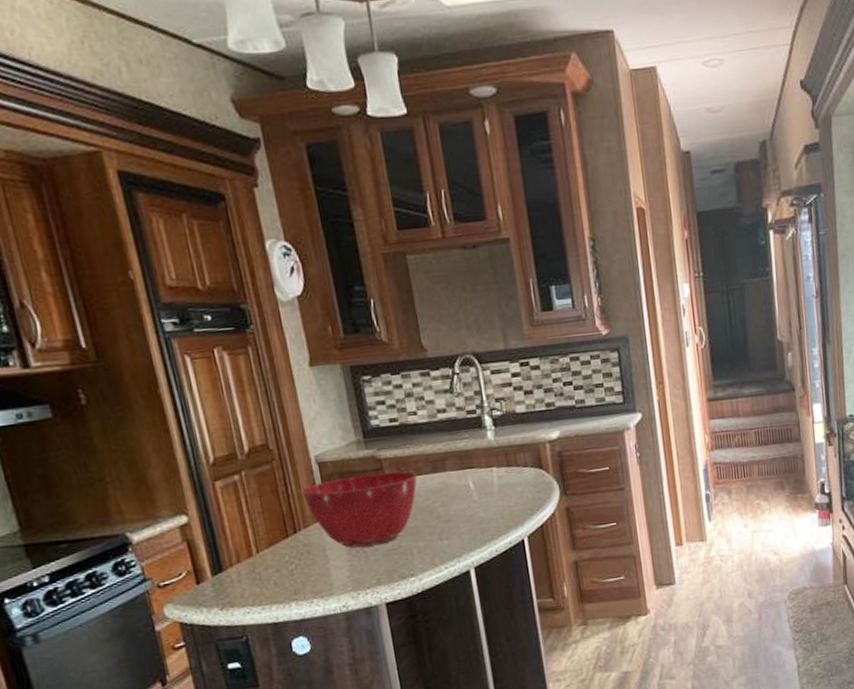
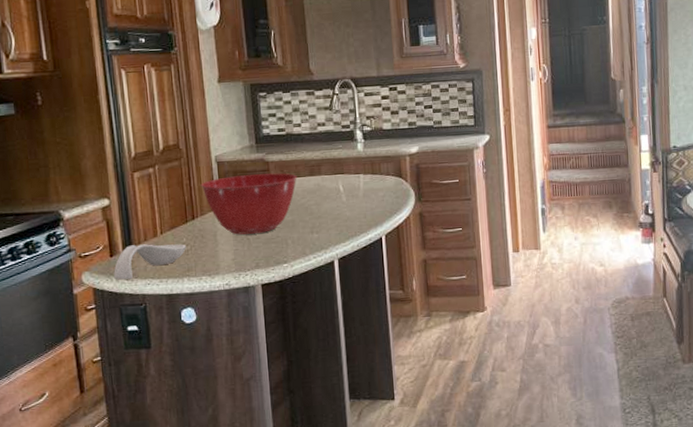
spoon rest: none [203,563,290,611] -> present [114,244,186,281]

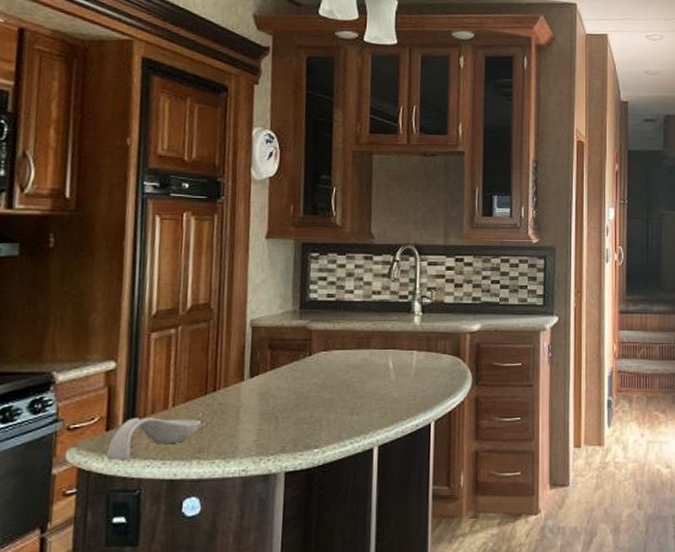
mixing bowl: present [200,173,297,235] -> none [229,343,342,412]

